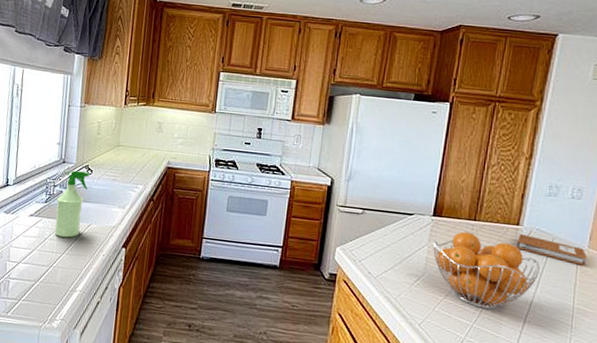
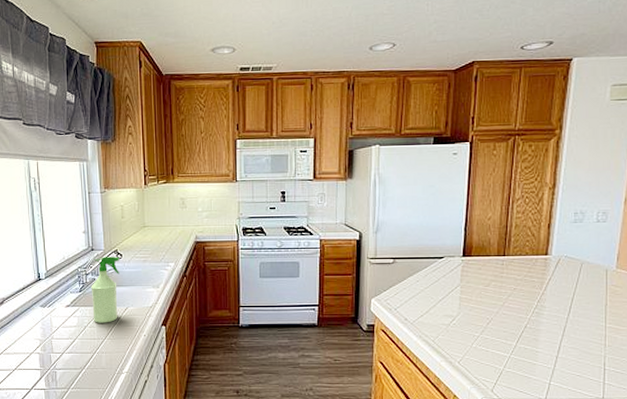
fruit basket: present [432,231,540,310] -> none [464,268,570,339]
notebook: present [517,234,587,266] -> none [547,263,616,286]

